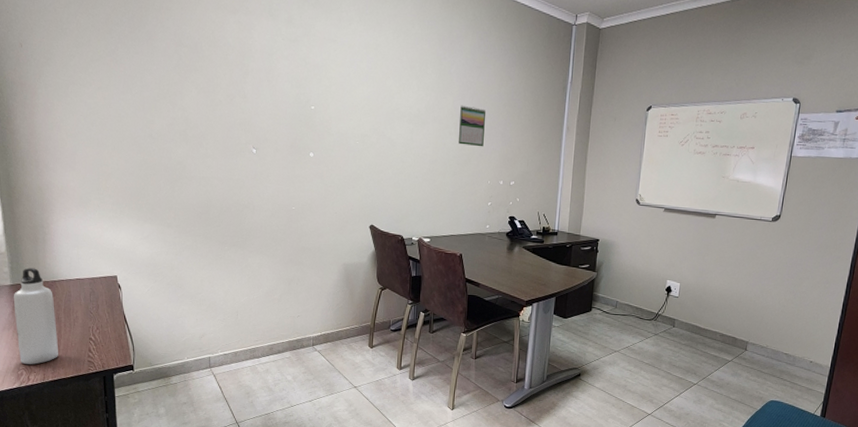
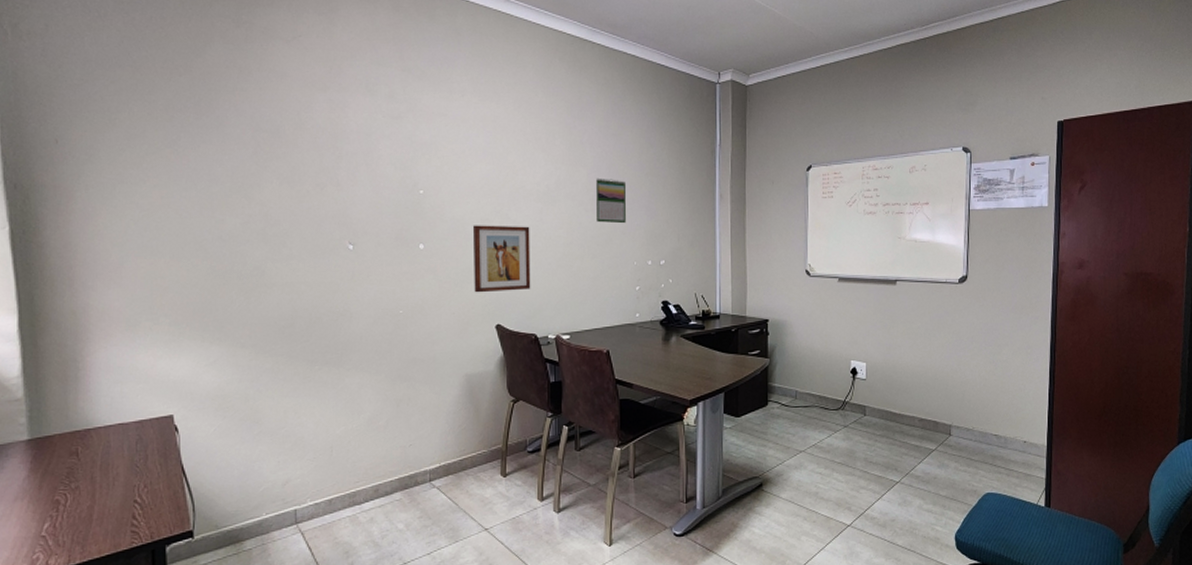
water bottle: present [13,267,58,365] -> none [30,415,90,544]
wall art: none [353,139,402,198] -> present [472,225,531,293]

